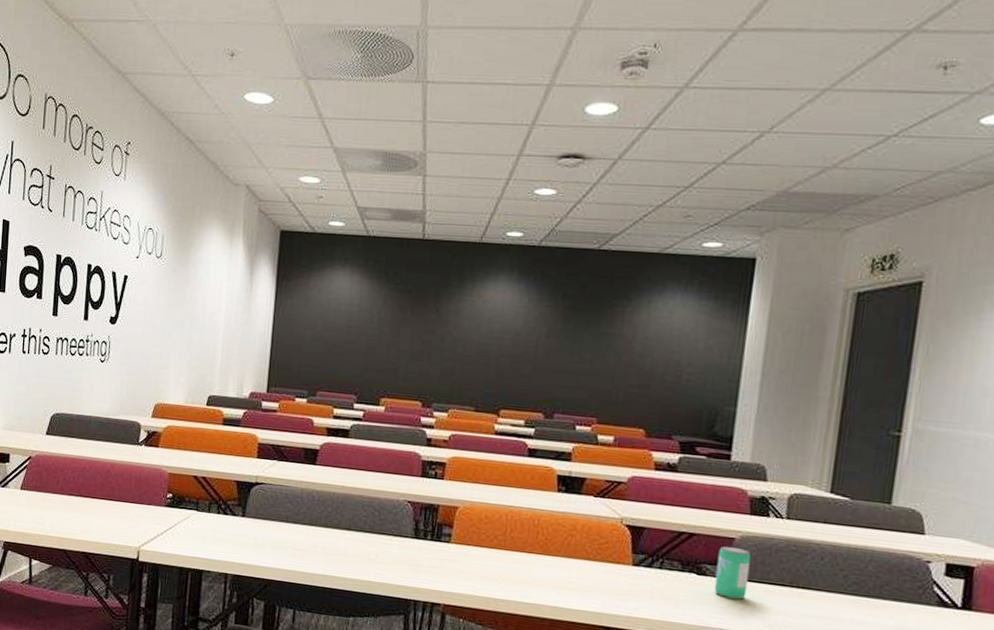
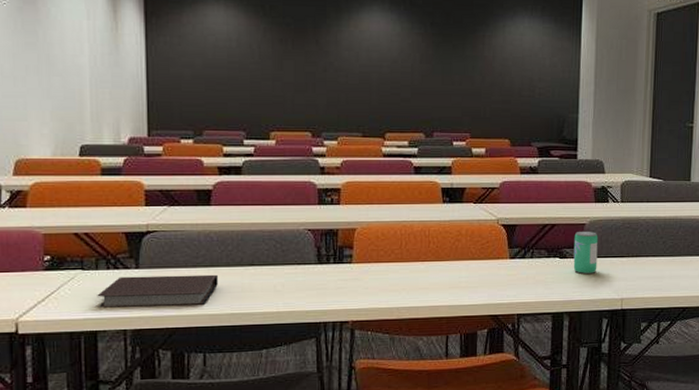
notebook: none [206,522,315,563] -> present [97,274,218,308]

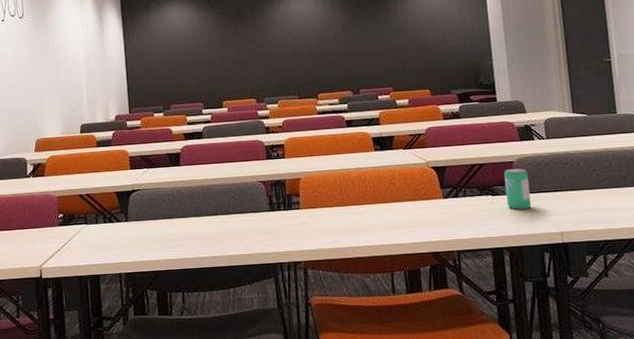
notebook: present [97,274,218,308] -> none [98,224,190,255]

